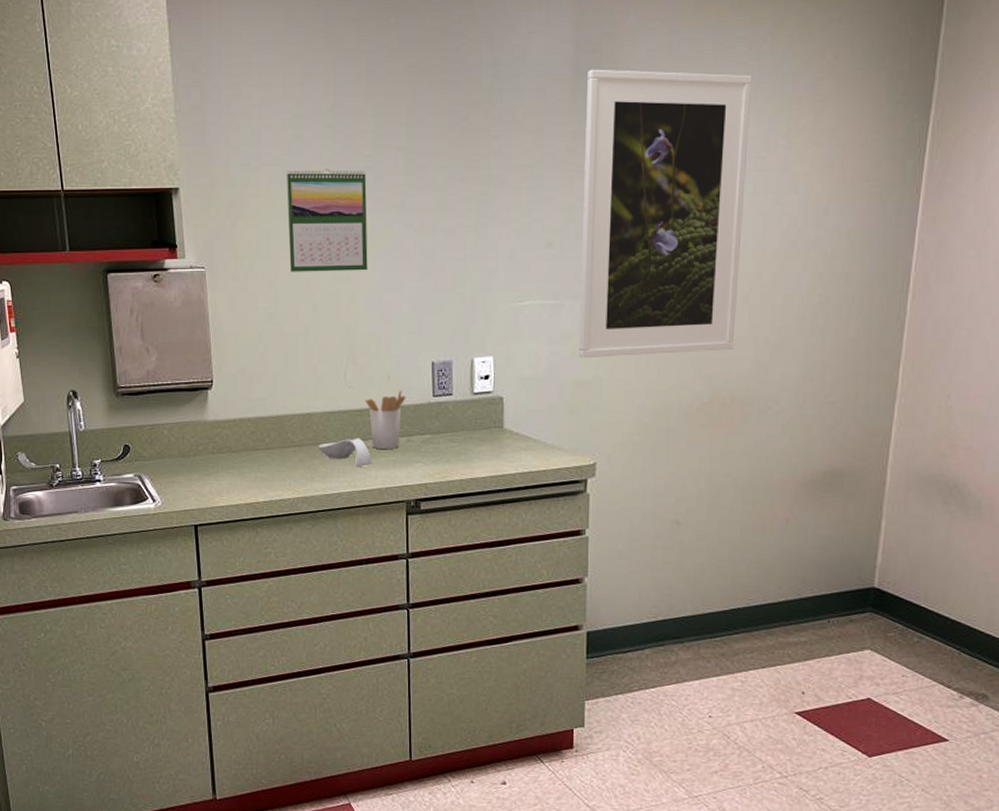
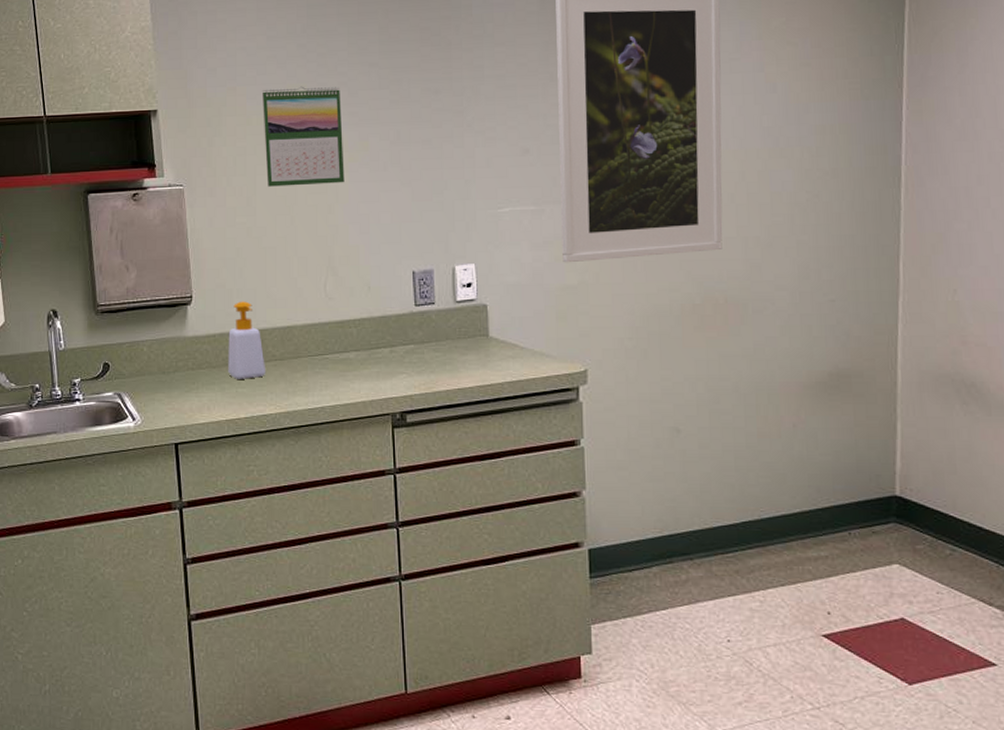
soap bottle: none [248,387,286,464] -> present [228,301,266,379]
spoon rest: present [319,438,372,466] -> none [300,350,355,379]
utensil holder: present [365,389,406,449] -> none [345,299,388,360]

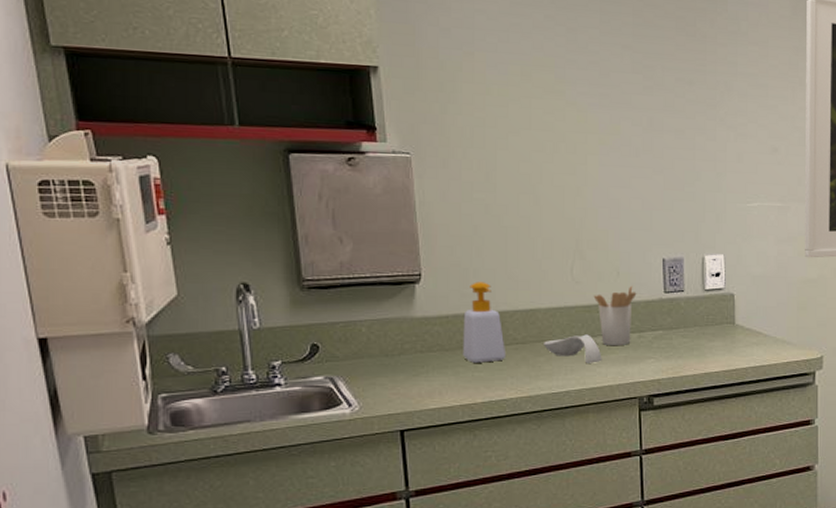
calendar: present [261,86,345,187] -> none [503,58,594,166]
spoon rest: none [300,350,355,379] -> present [544,334,602,363]
utensil holder: none [345,299,388,360] -> present [593,285,637,345]

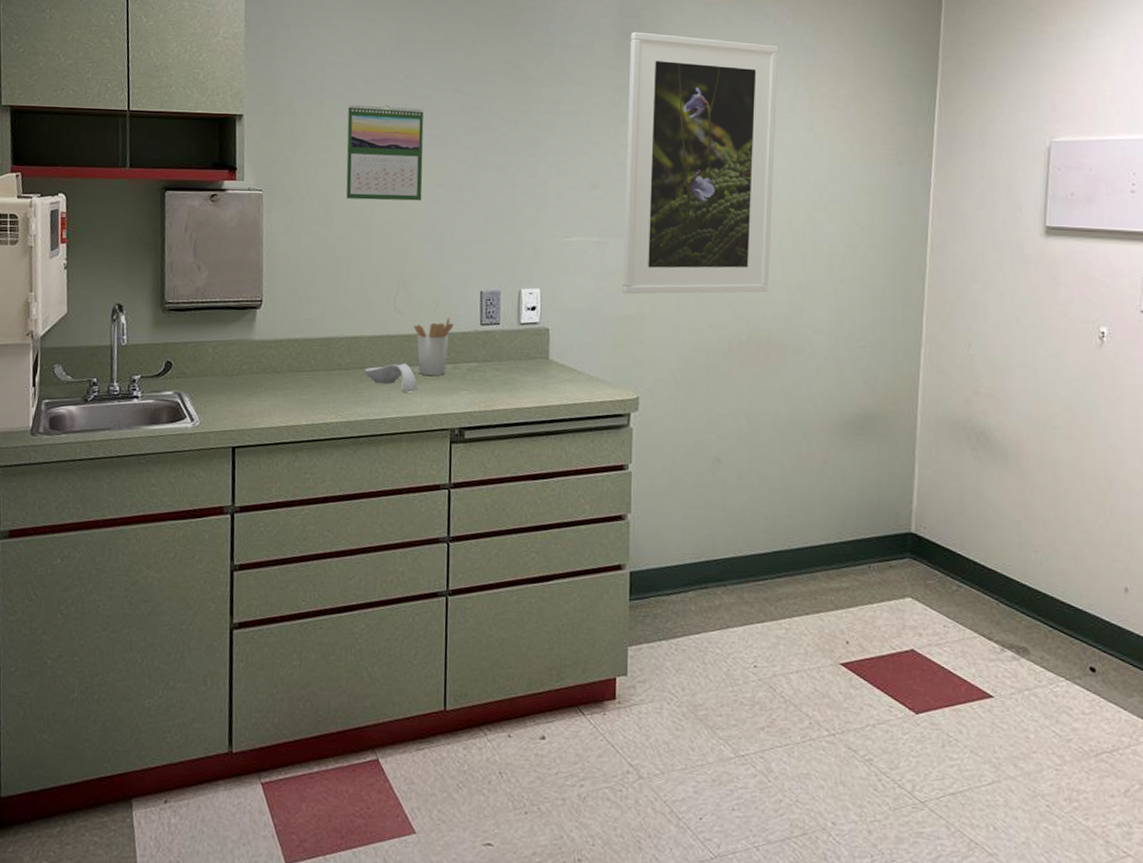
soap bottle: present [463,282,507,363] -> none [292,308,331,386]
calendar: none [503,58,594,166] -> present [345,104,424,201]

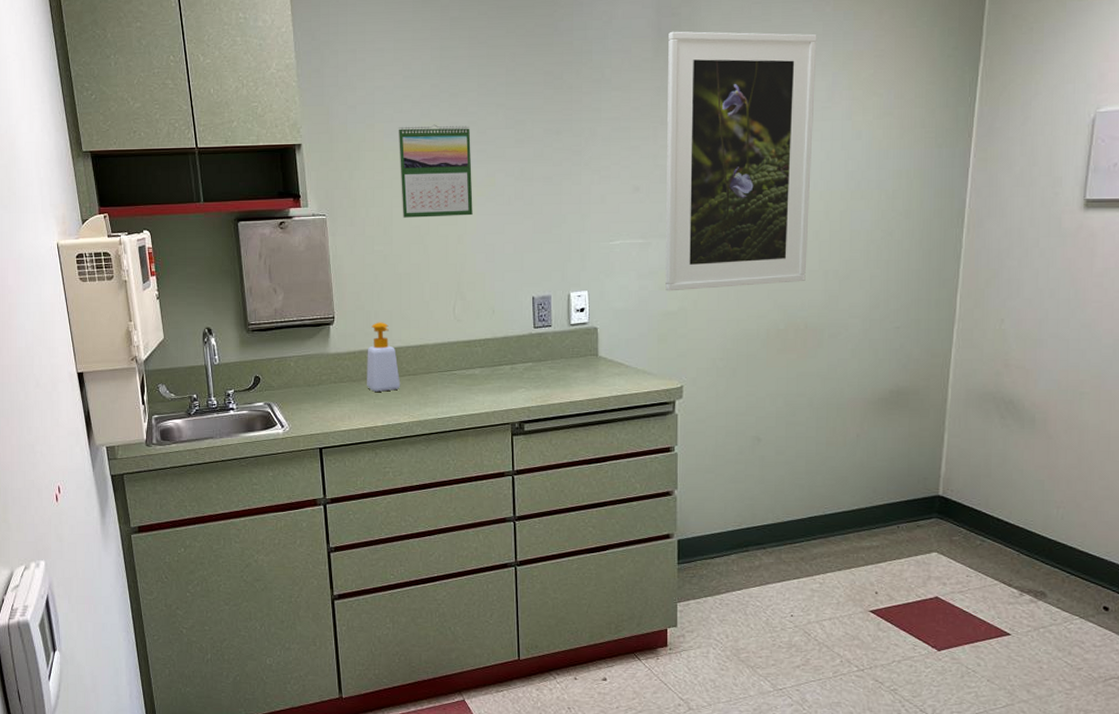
soap bottle: none [292,308,331,386] -> present [367,322,401,392]
spoon rest: present [365,363,418,392] -> none [431,367,480,392]
utensil holder: present [413,316,454,376] -> none [472,322,510,376]

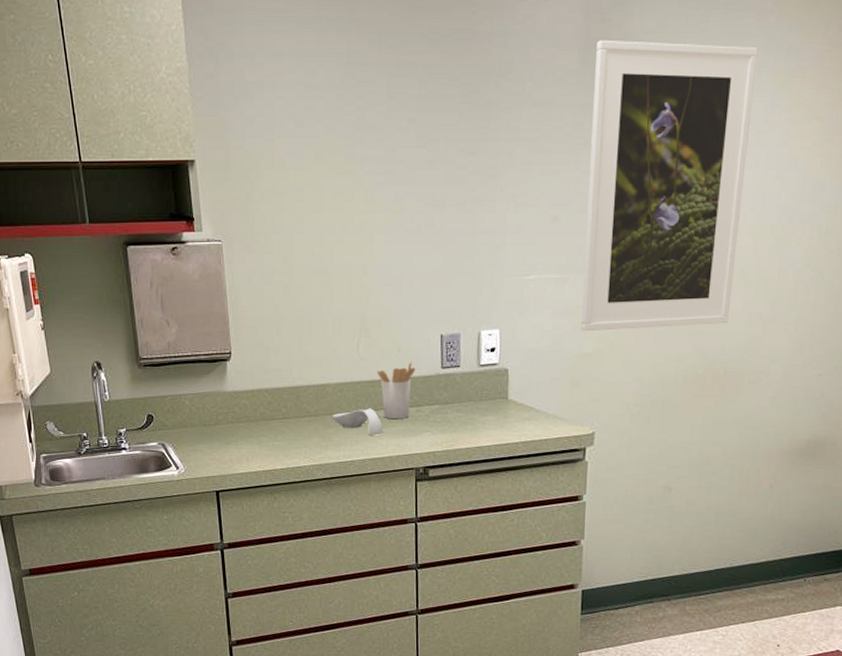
soap bottle: present [367,322,401,392] -> none [265,359,301,433]
calendar: present [398,124,473,218] -> none [299,141,380,246]
spoon rest: none [431,367,480,392] -> present [333,408,384,435]
utensil holder: none [472,322,510,376] -> present [376,361,416,419]

